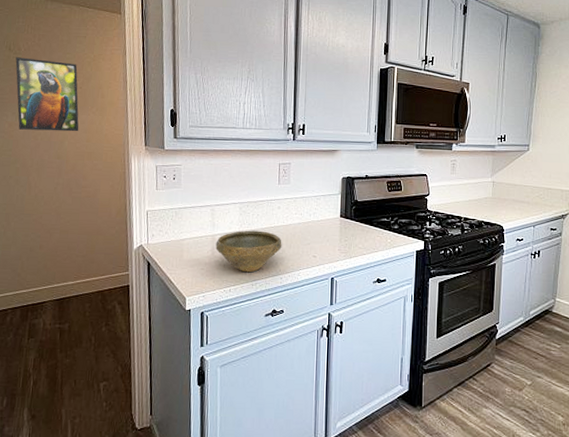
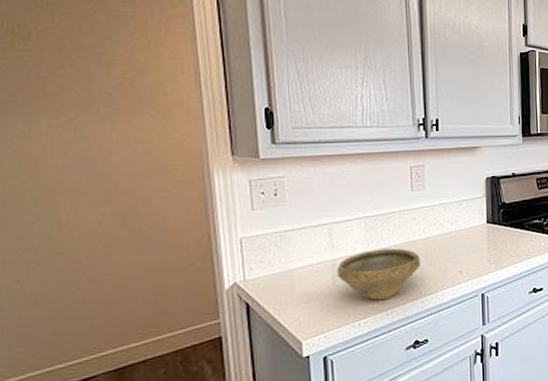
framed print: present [15,57,79,132] -> none [23,44,133,144]

